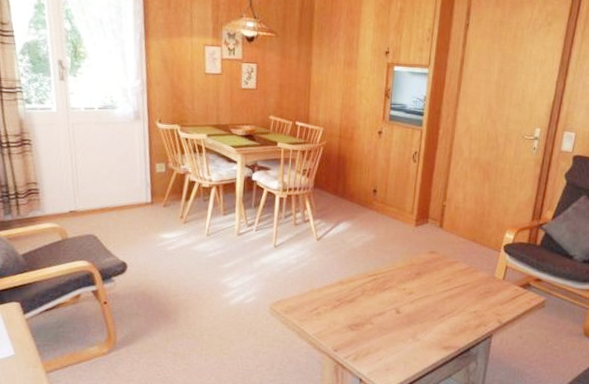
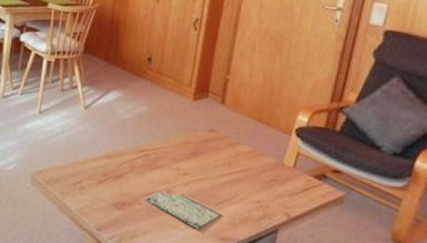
book: none [375,311,444,341] -> present [143,192,221,229]

